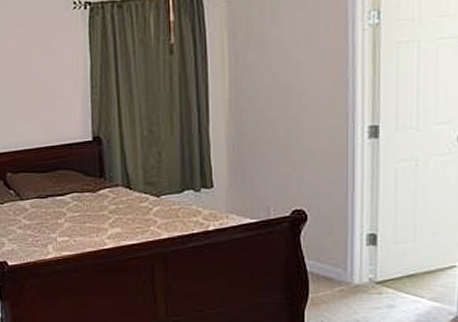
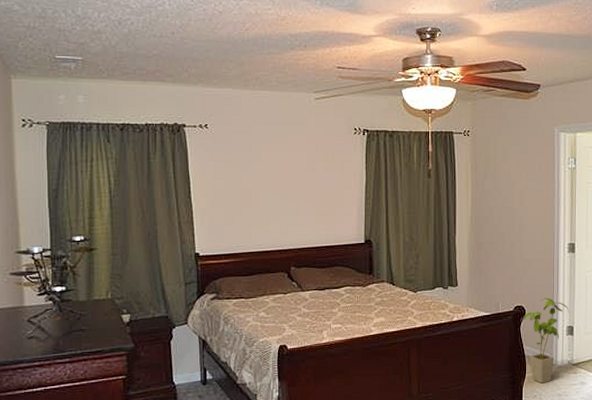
house plant: none [304,198,371,306] -> present [523,297,570,383]

